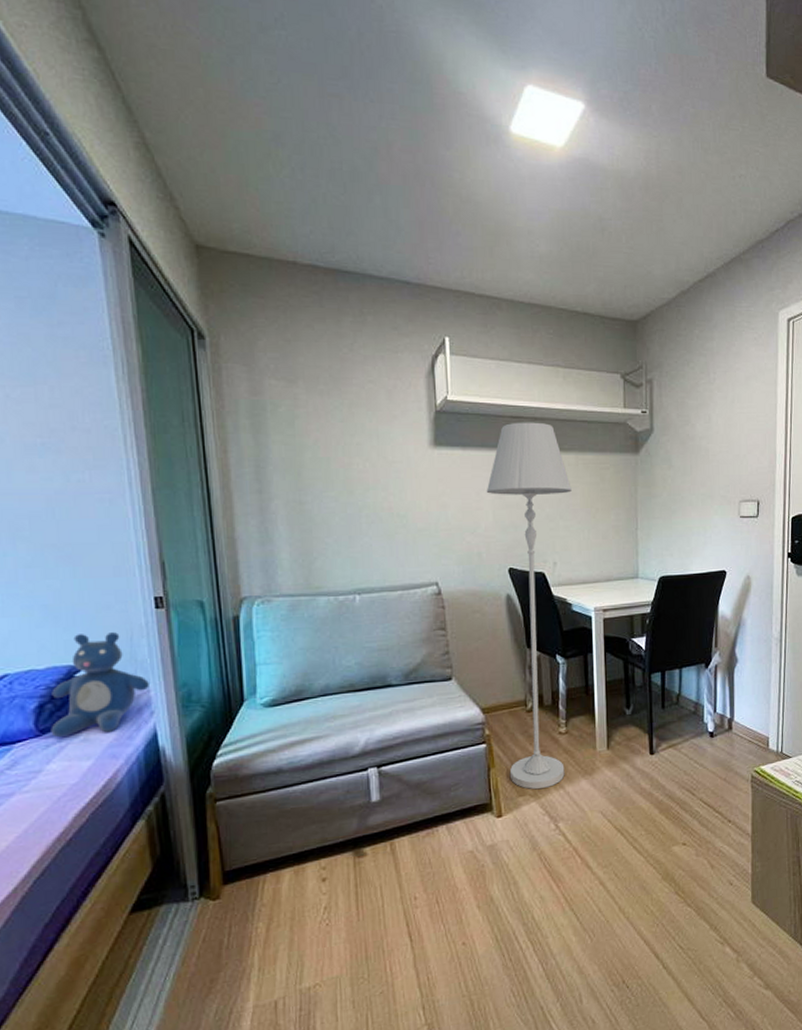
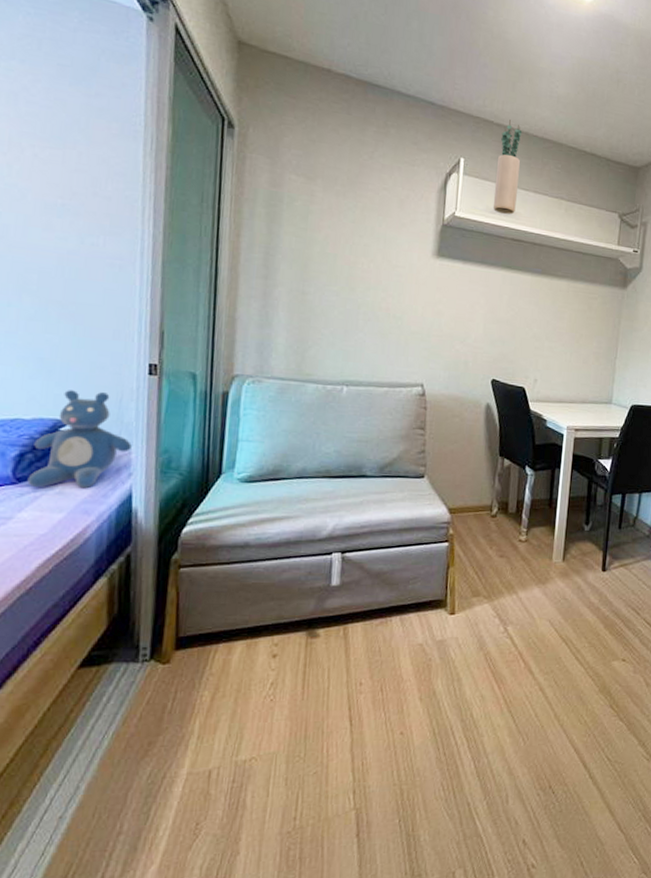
vase: none [483,288,510,390] -> present [492,120,522,215]
floor lamp: present [486,422,572,790] -> none [467,244,560,592]

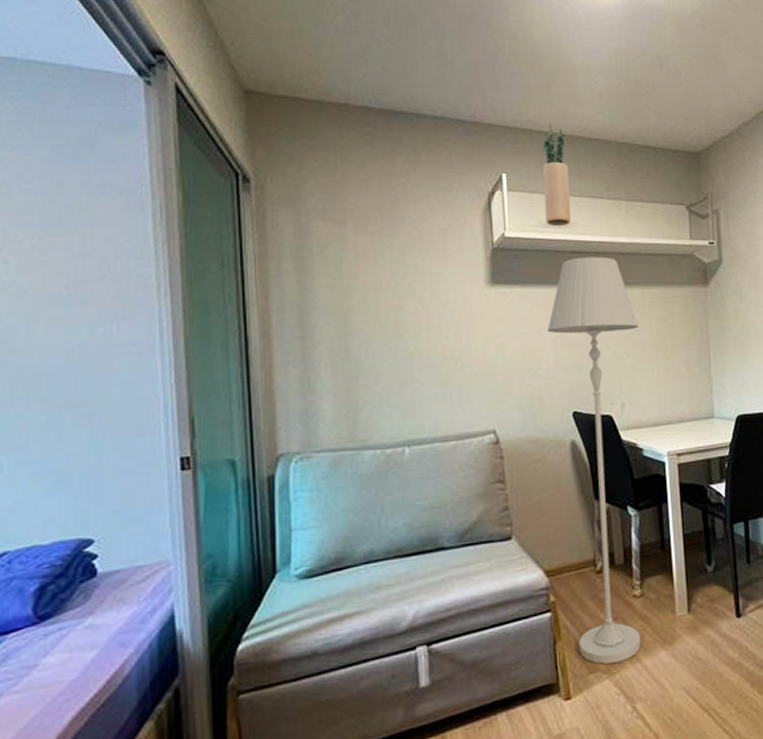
stuffed animal: present [27,390,132,488] -> none [51,499,169,625]
floor lamp: none [467,244,560,592] -> present [547,256,642,665]

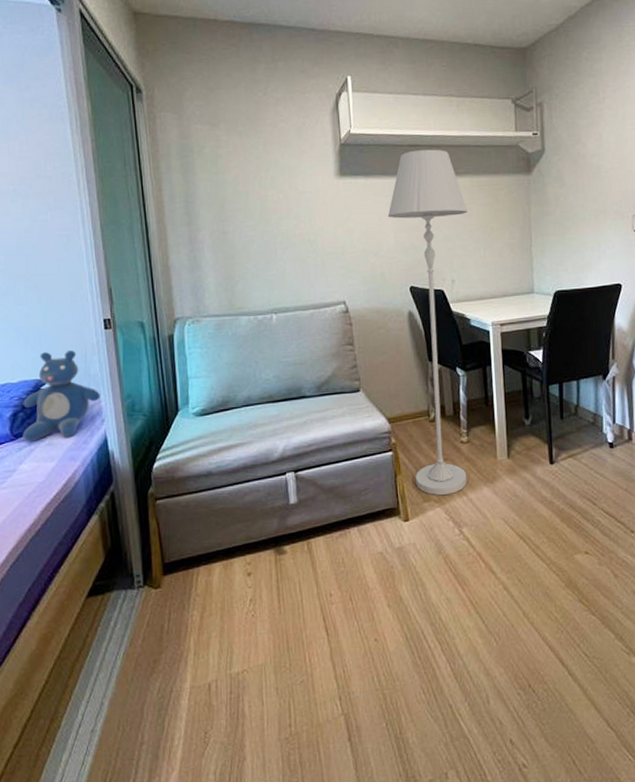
stuffed animal: none [51,499,169,625] -> present [22,350,100,442]
vase: present [542,125,571,226] -> none [382,29,408,122]

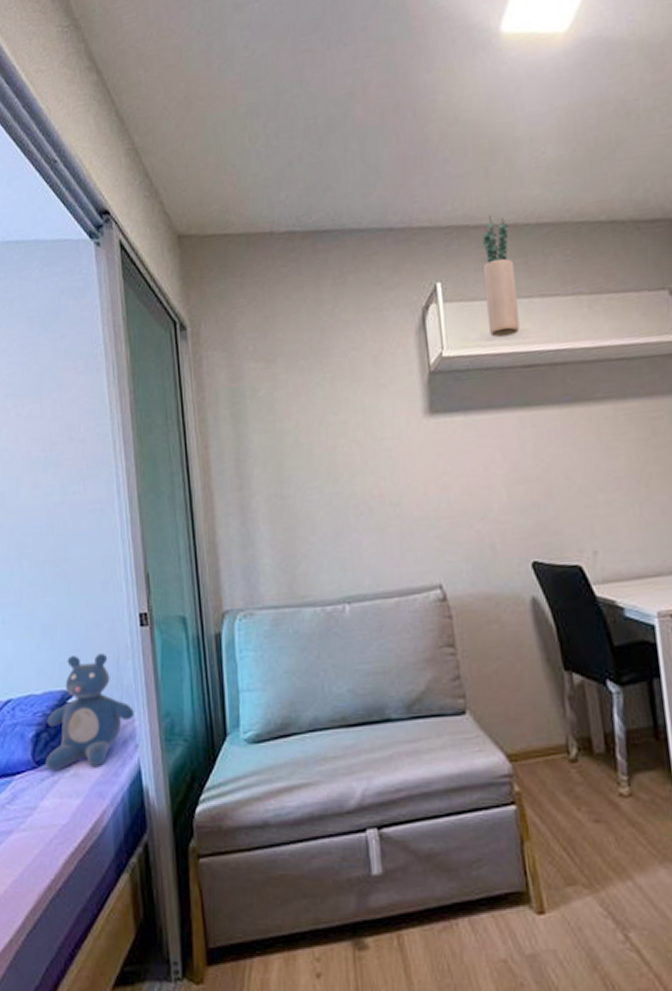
vase: none [382,29,408,122] -> present [482,215,520,337]
floor lamp: present [387,149,468,496] -> none [496,368,633,878]

